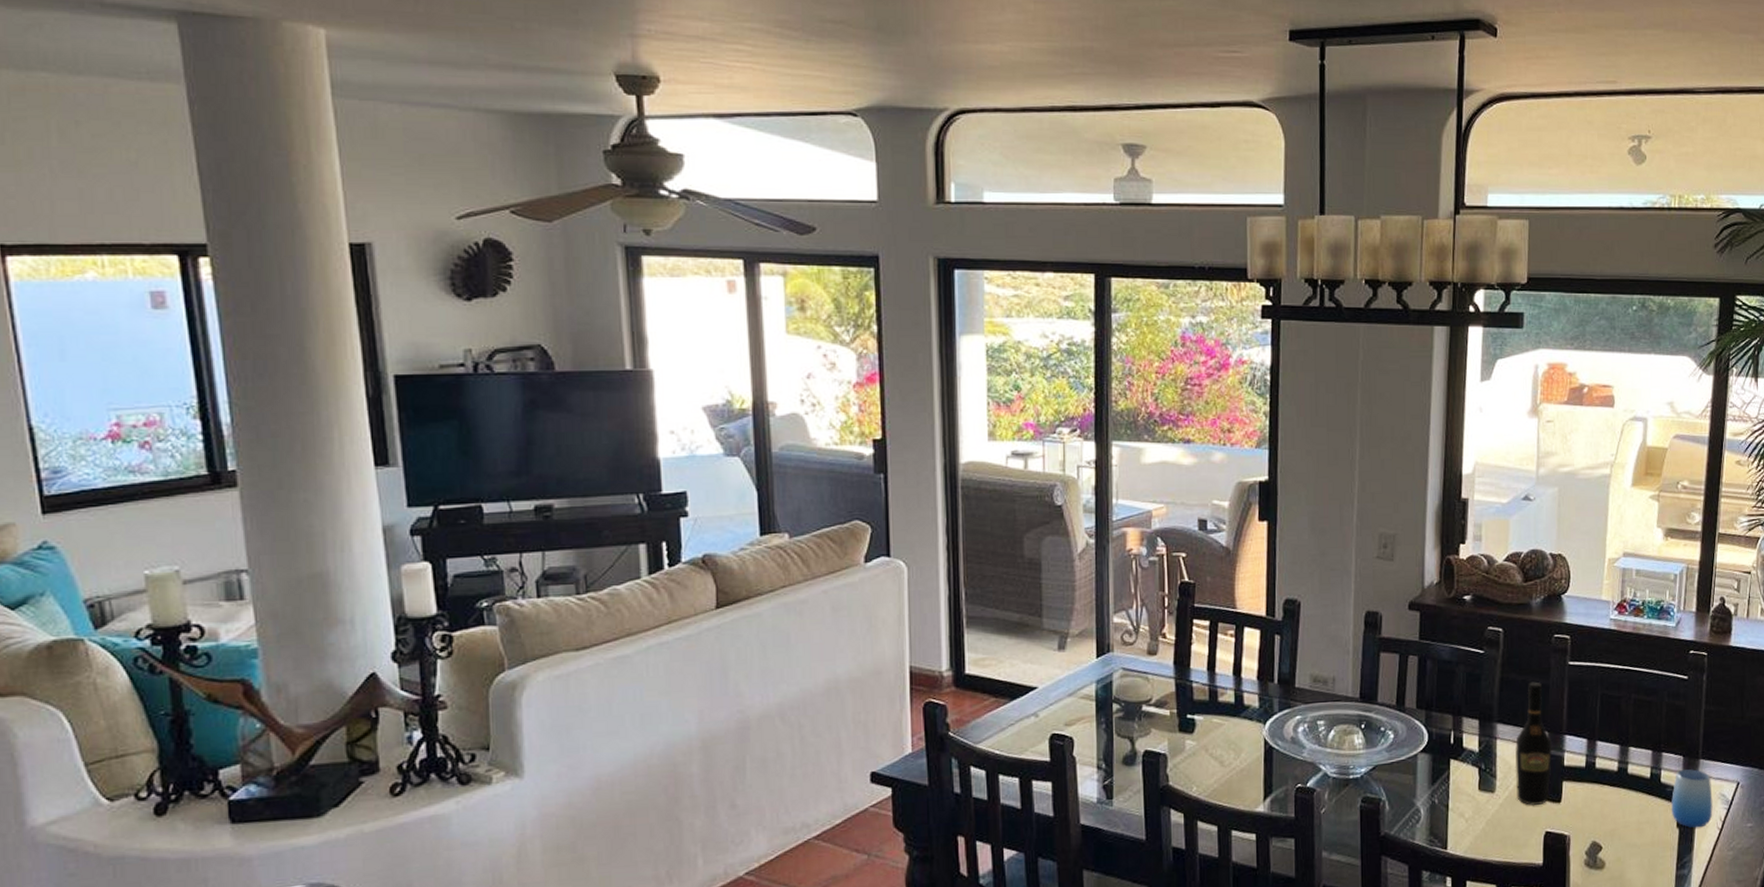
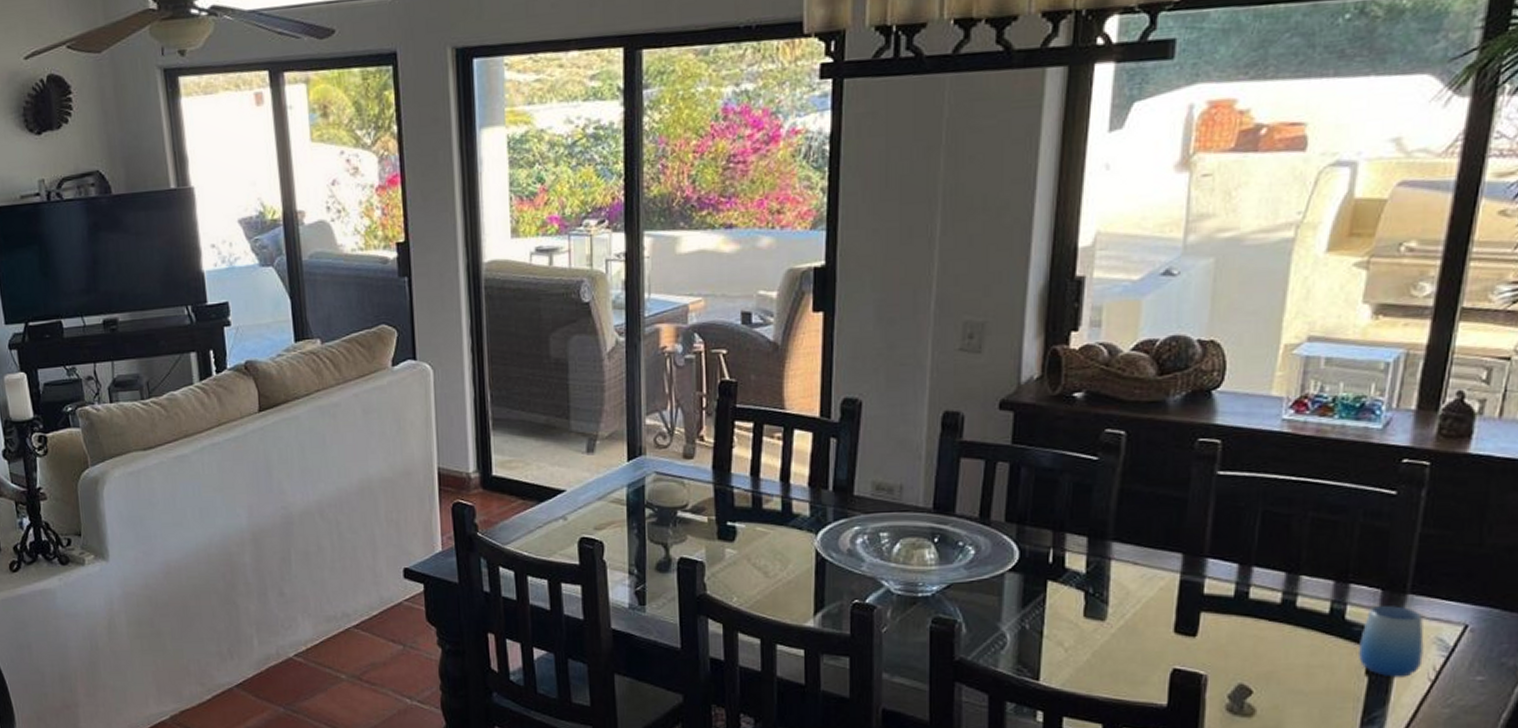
wine bottle: present [1515,681,1553,805] -> none [1134,494,1189,638]

